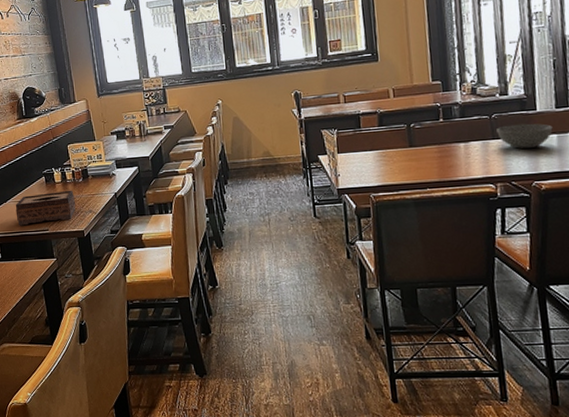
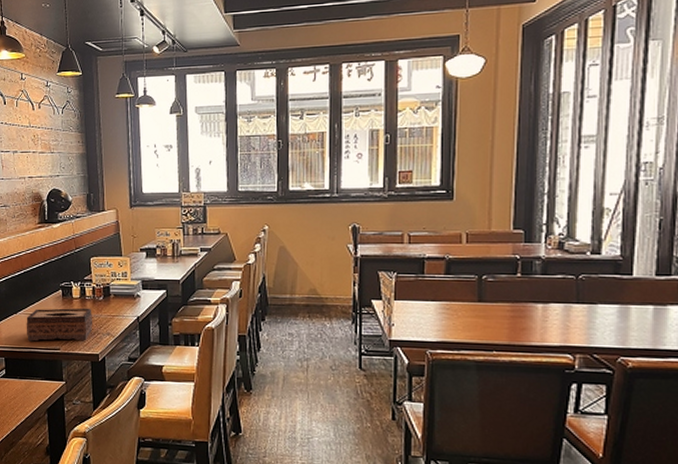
bowl: present [497,123,553,149] -> none [583,289,649,318]

